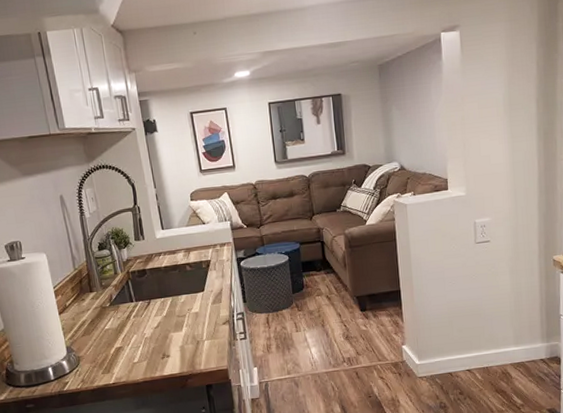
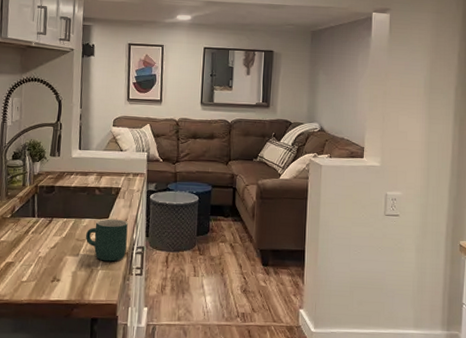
mug: none [185,290,227,332] -> present [85,218,128,262]

